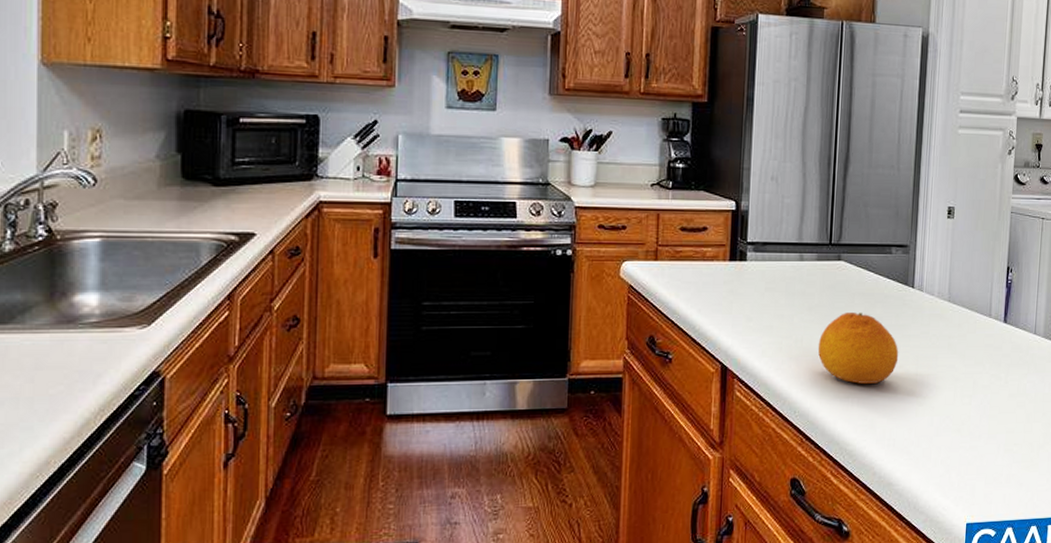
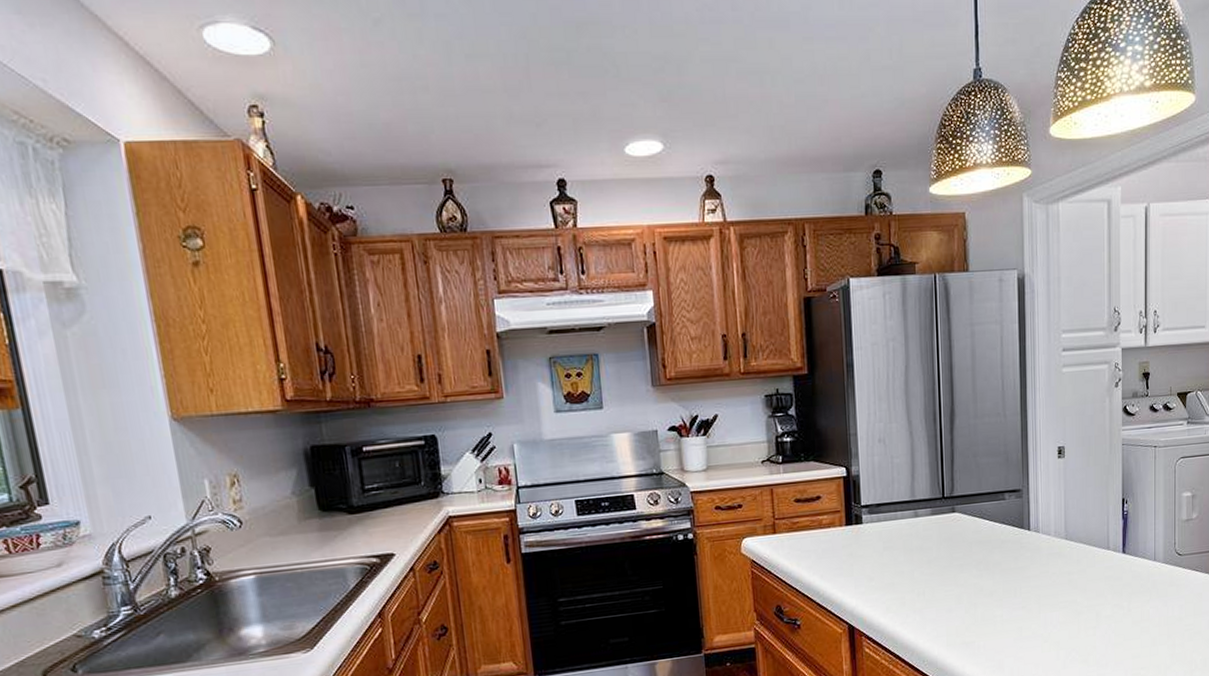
fruit: present [817,313,899,384] -> none [940,560,1021,628]

